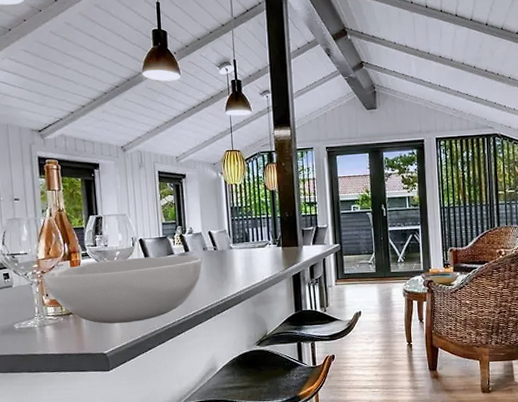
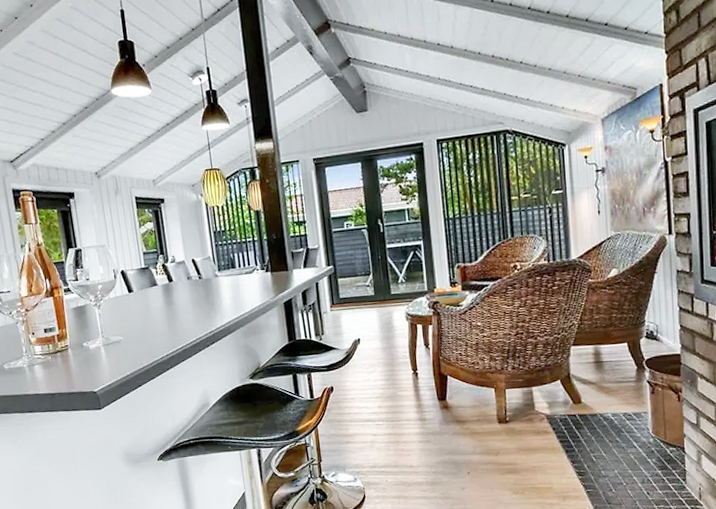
bowl: present [42,255,203,324] -> none [27,285,189,361]

